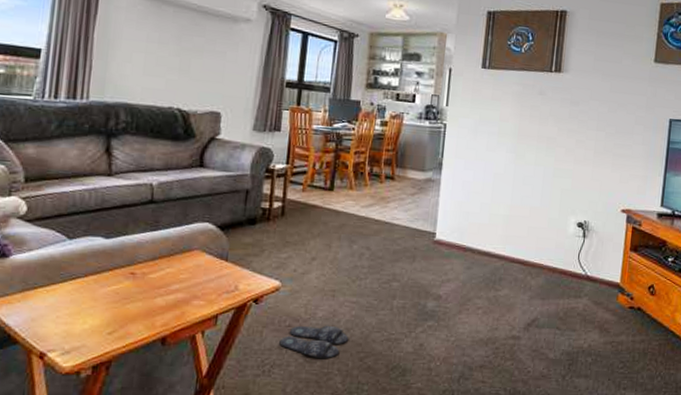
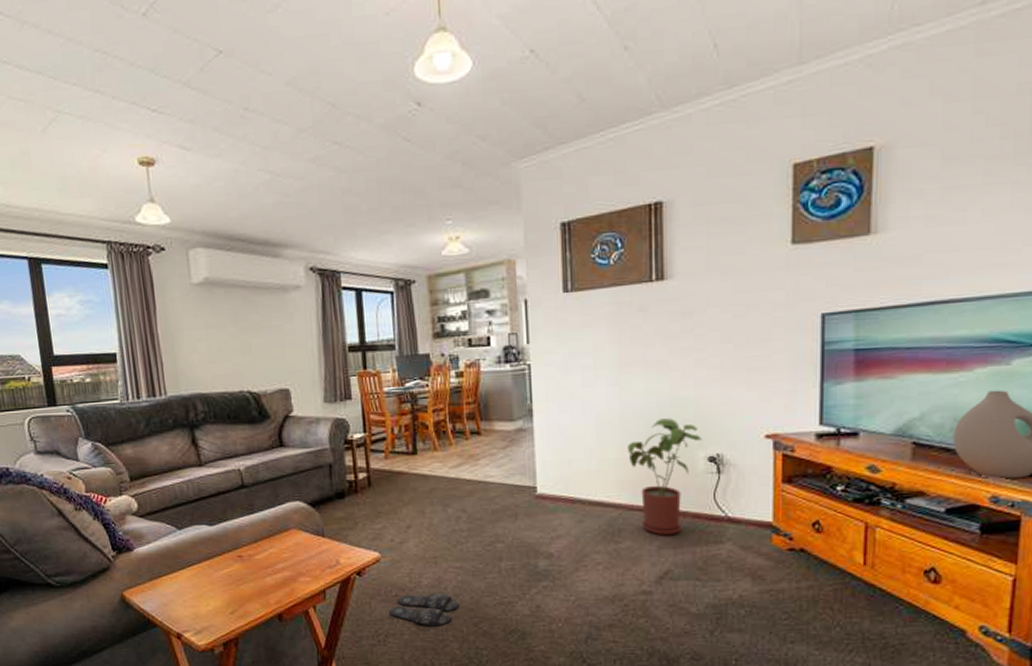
house plant: none [516,186,575,288] -> present [628,418,702,536]

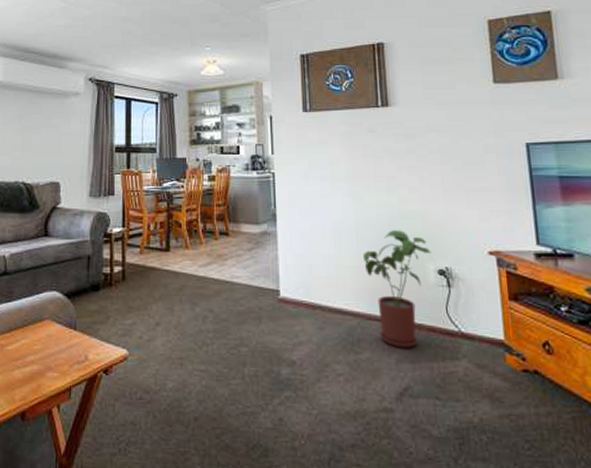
slippers: present [389,592,458,627] -> none [132,397,201,436]

